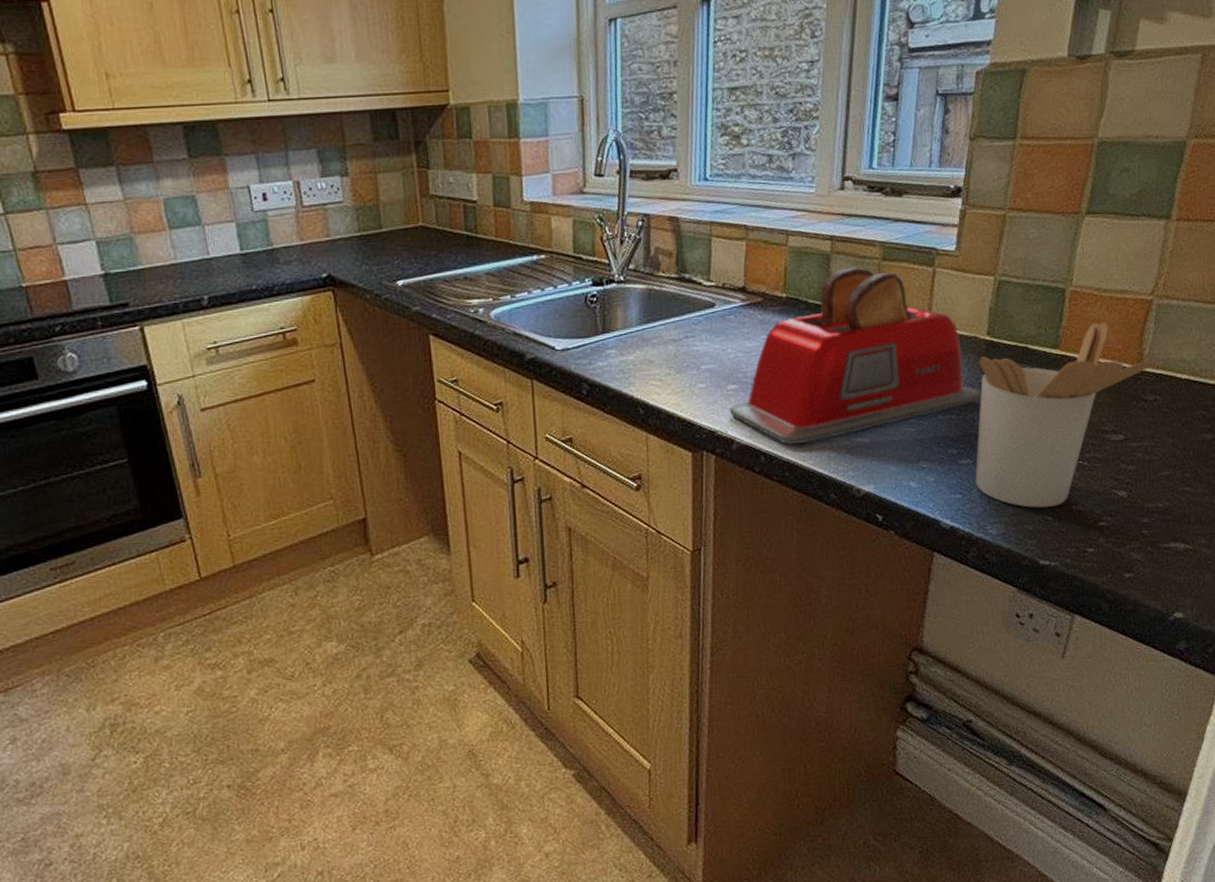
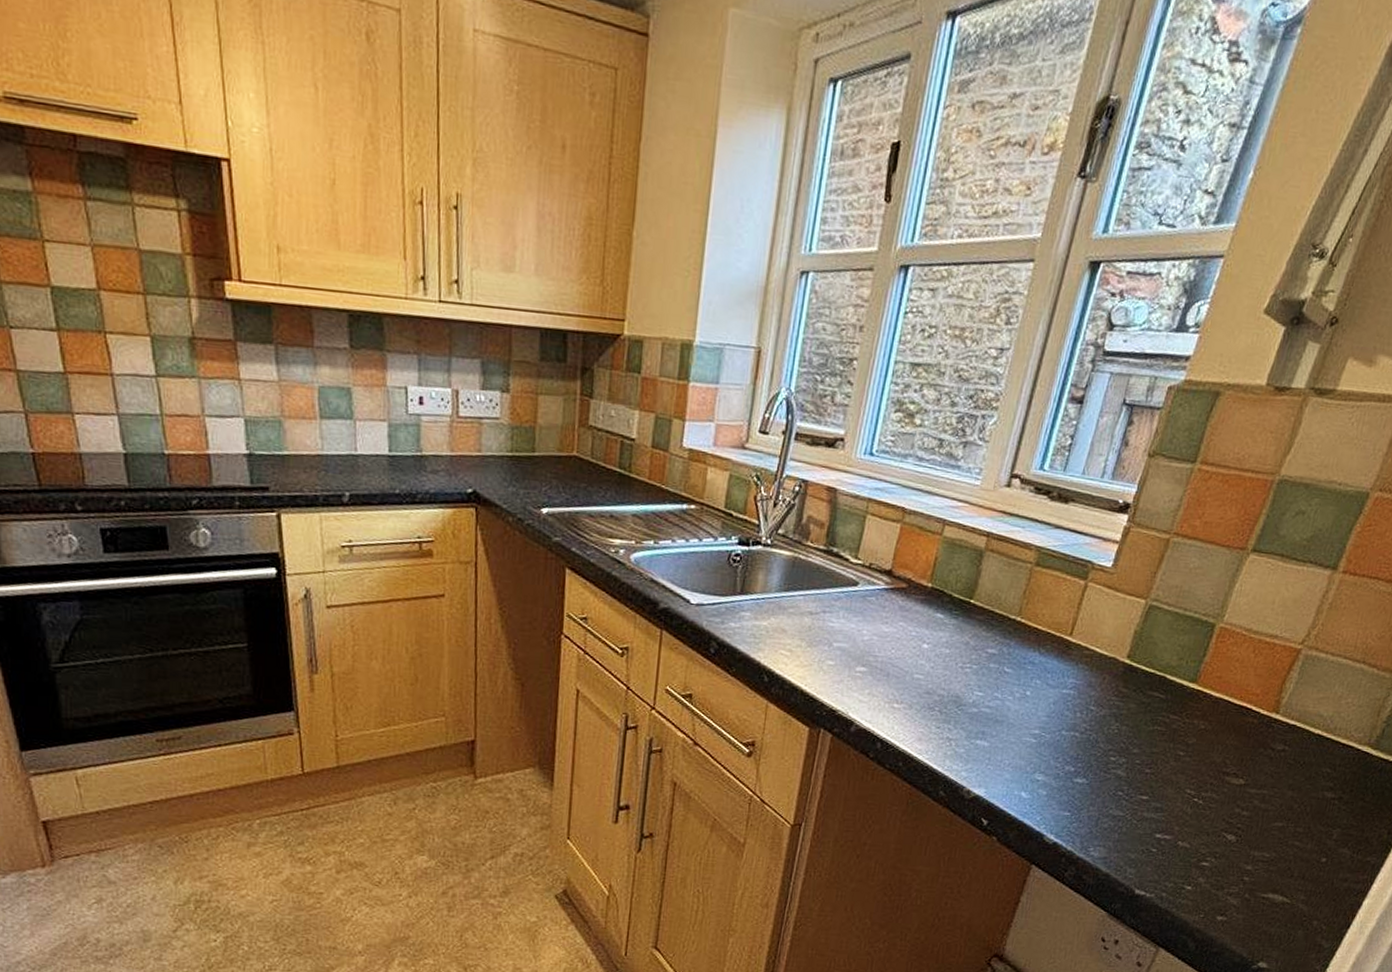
toaster: present [729,267,981,445] -> none [853,567,1110,737]
utensil holder: present [975,322,1156,508] -> none [1086,663,1292,840]

